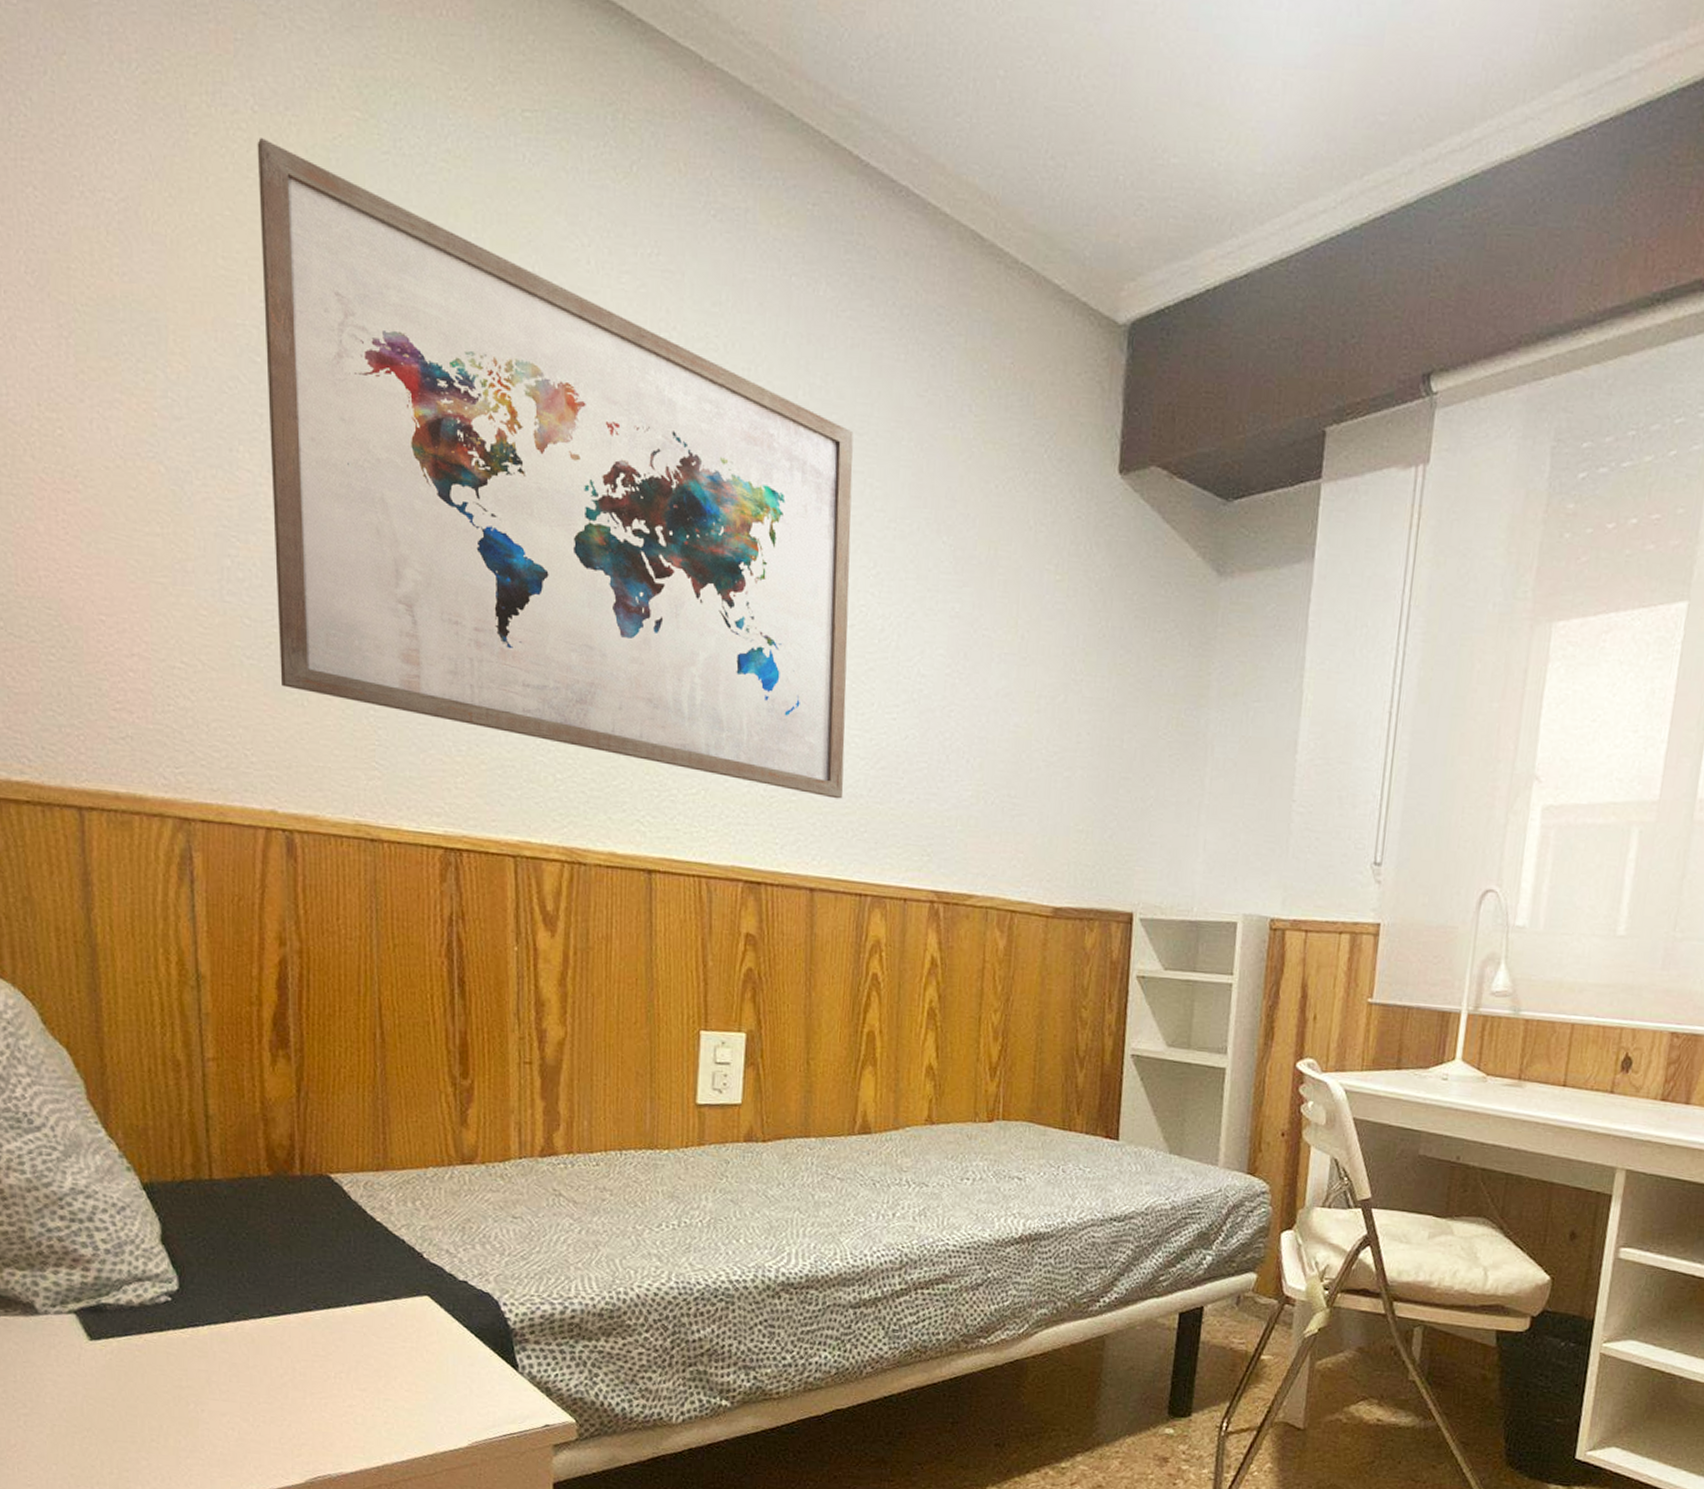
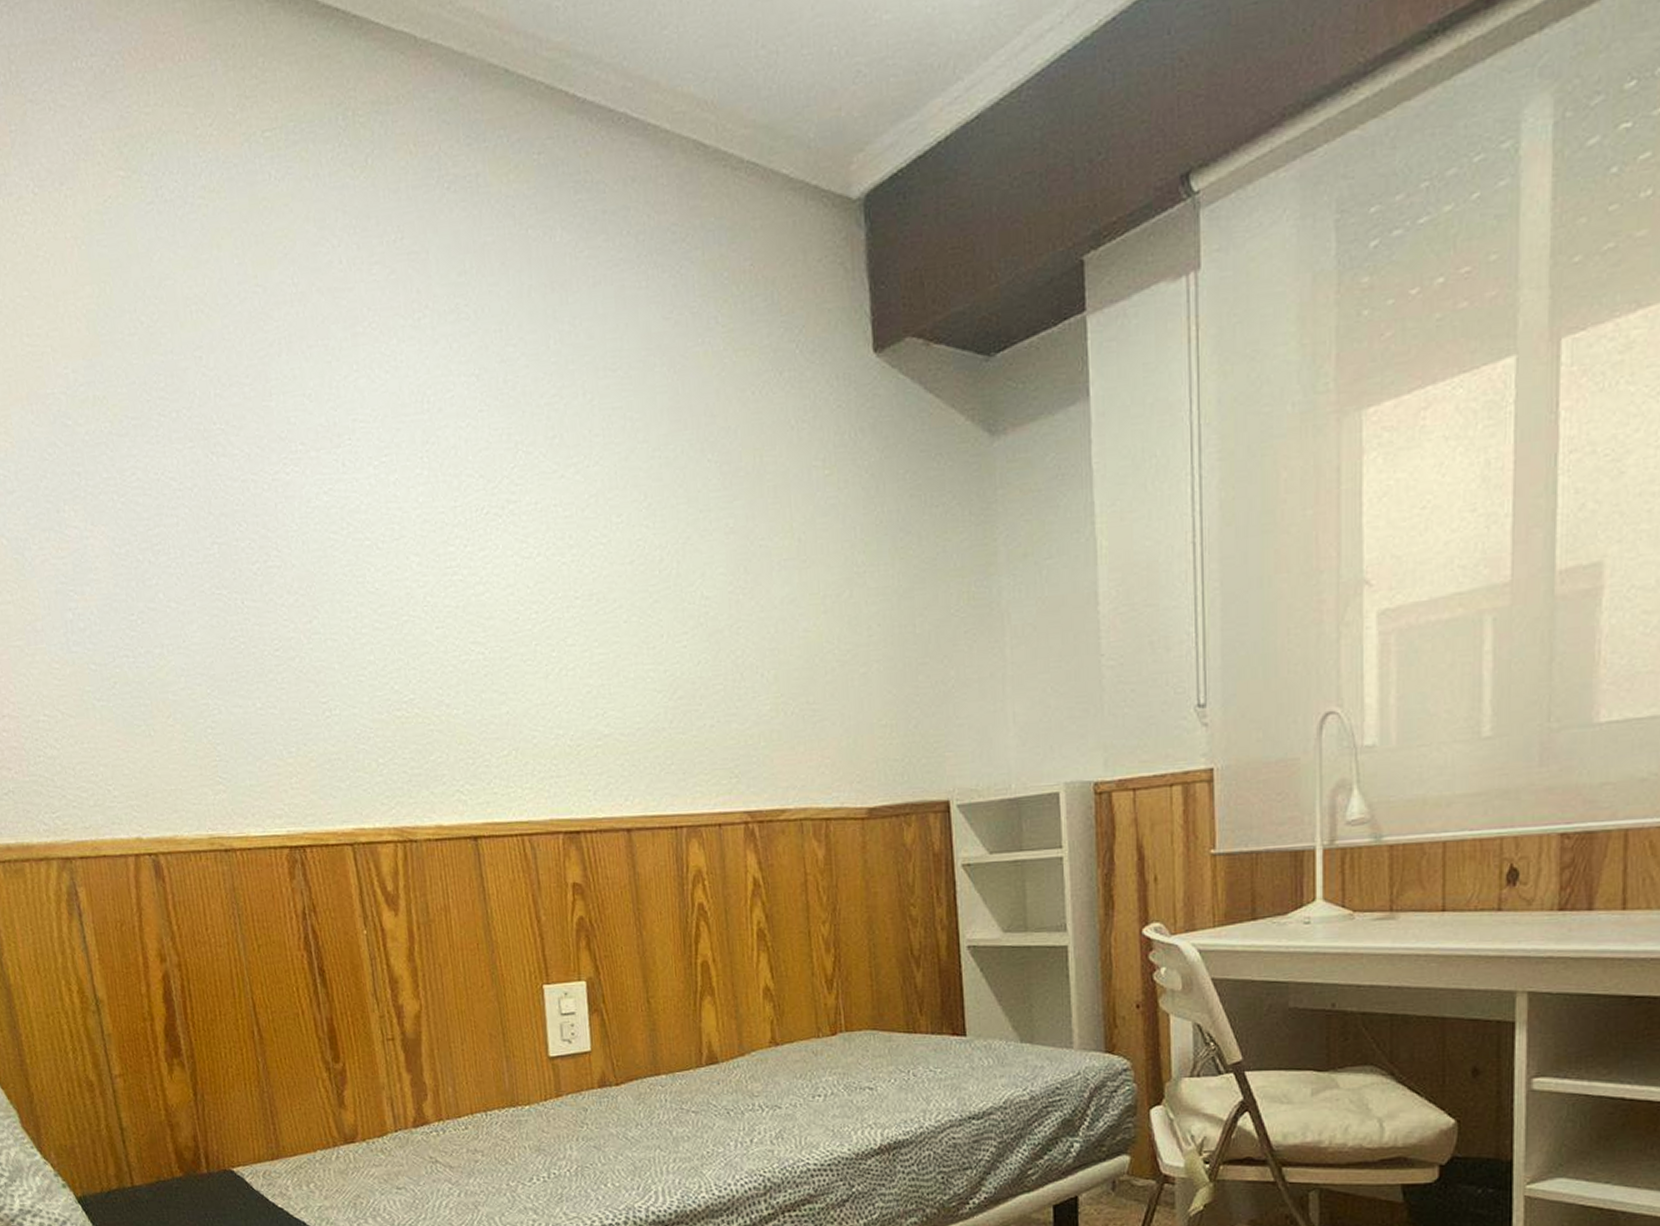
wall art: present [257,138,854,799] -> none [41,217,646,737]

